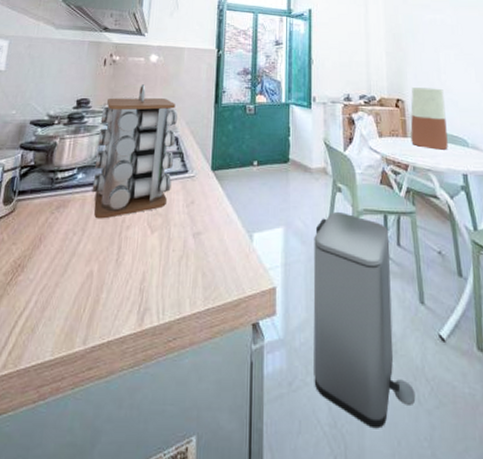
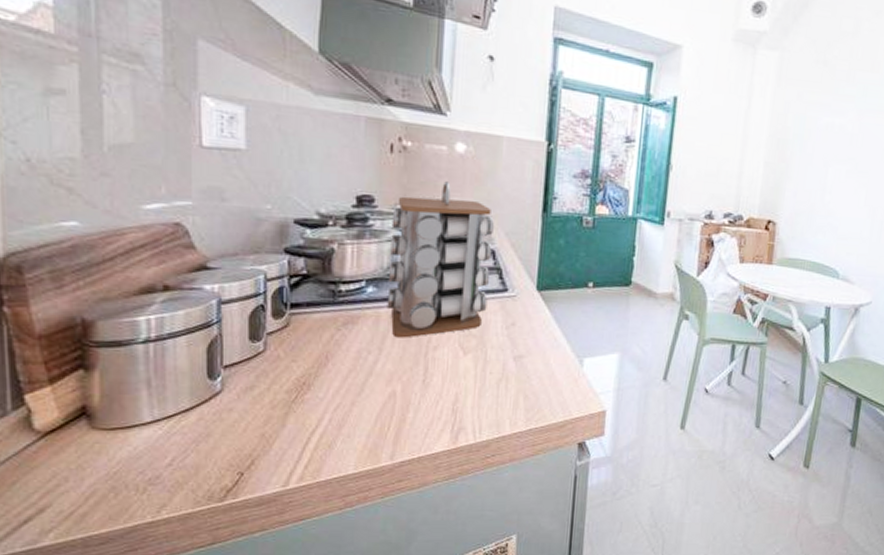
pedal bin: present [313,212,416,429] -> none [638,340,737,528]
vase: present [410,87,448,150] -> none [776,208,825,280]

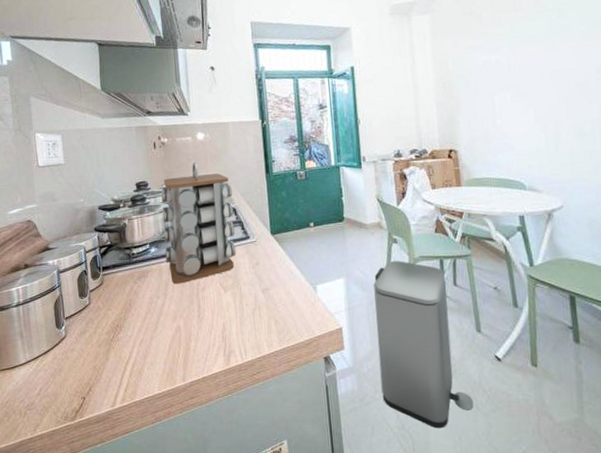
pedal bin: none [638,340,737,528] -> present [373,261,474,429]

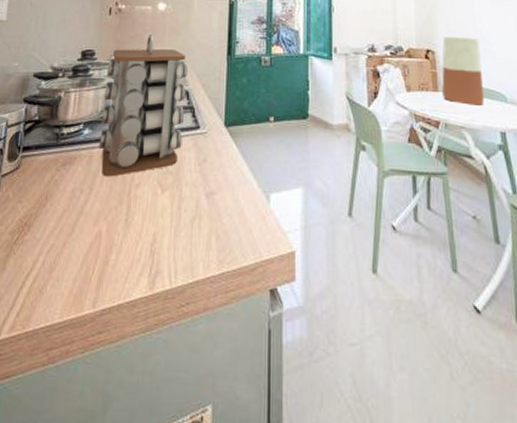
pedal bin: present [373,261,474,429] -> none [335,172,448,404]
vase: none [464,134,504,196] -> present [442,37,484,105]

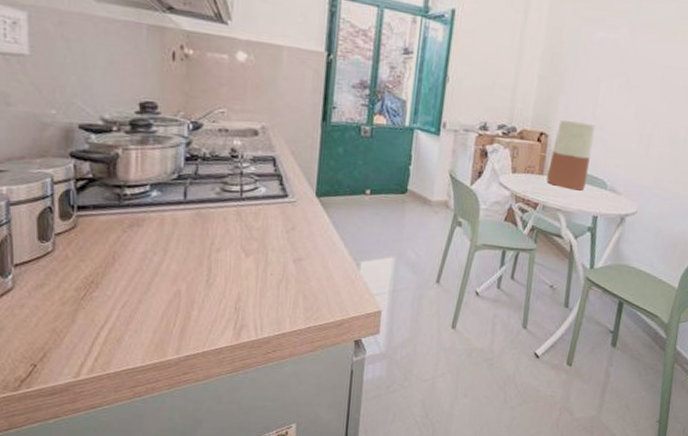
spice rack: present [98,35,188,177] -> none [171,90,274,241]

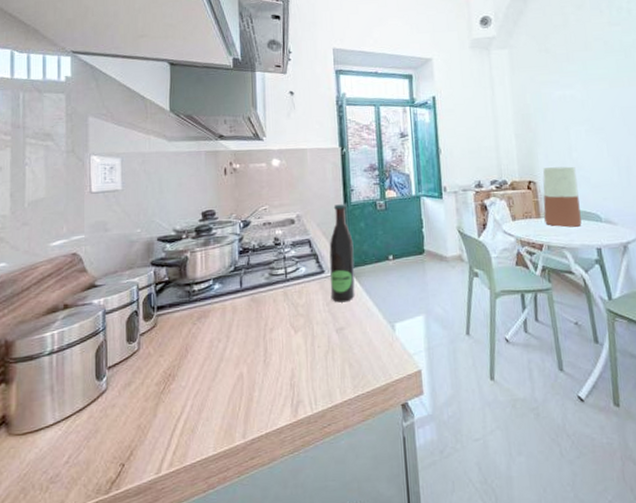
bottle: none [292,121,327,232] -> present [329,204,355,303]

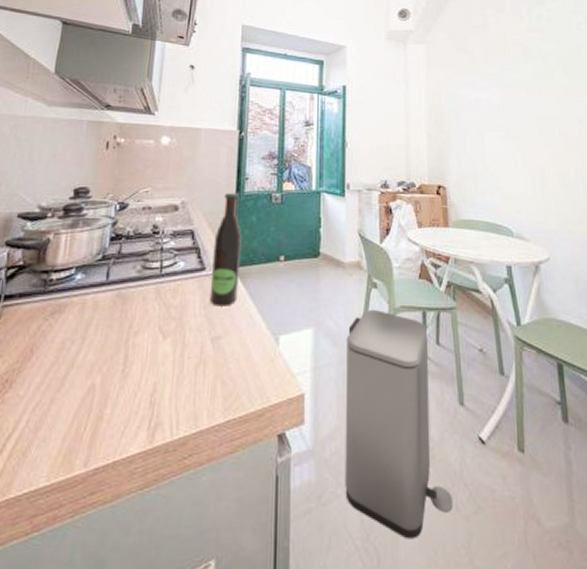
pedal bin: none [454,295,558,481] -> present [345,310,454,539]
vase: present [542,166,582,228] -> none [452,173,492,240]

